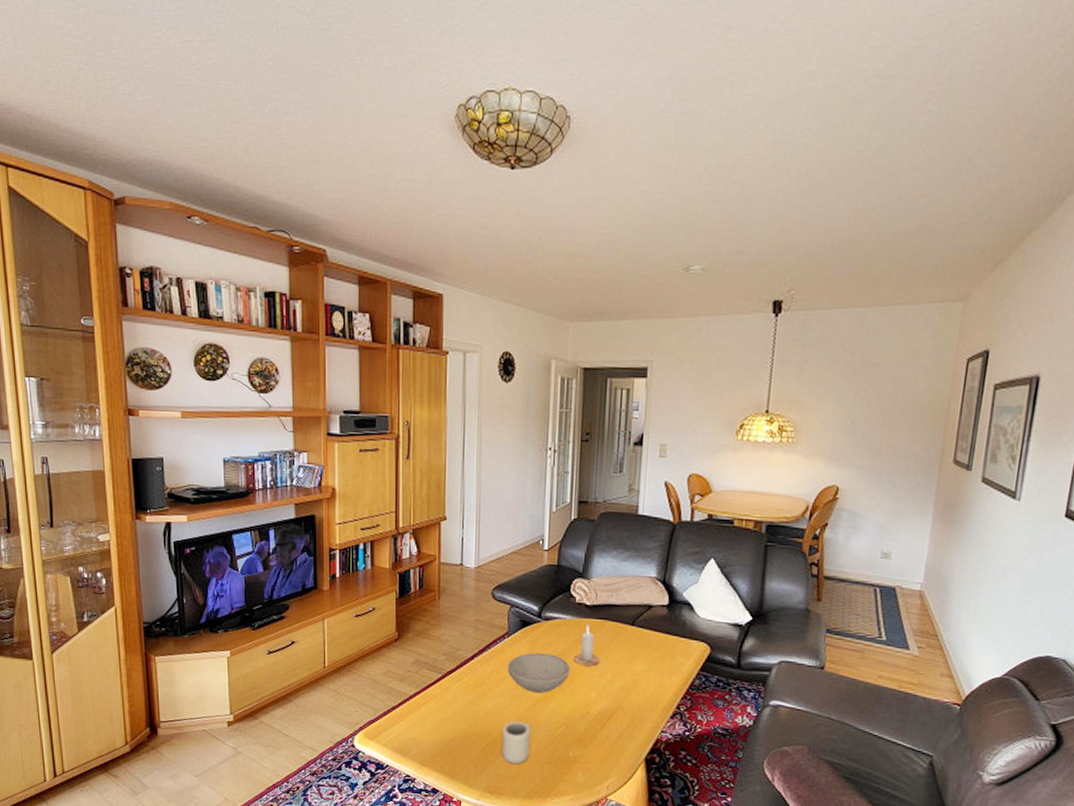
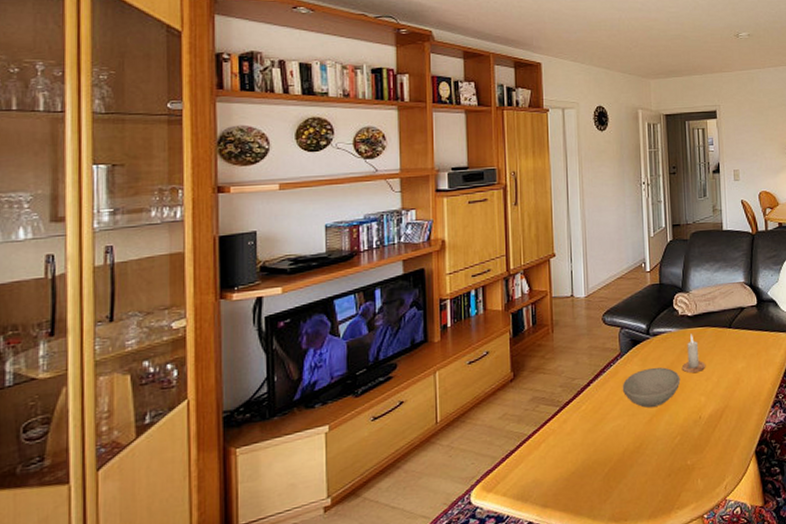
cup: present [502,721,532,764] -> none [623,439,650,485]

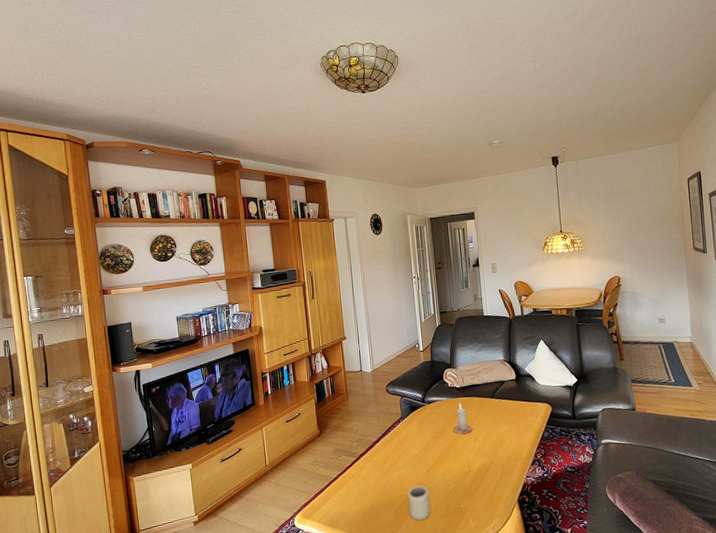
bowl: present [622,367,681,408] -> none [404,429,452,461]
cup: none [623,439,650,485] -> present [408,485,430,521]

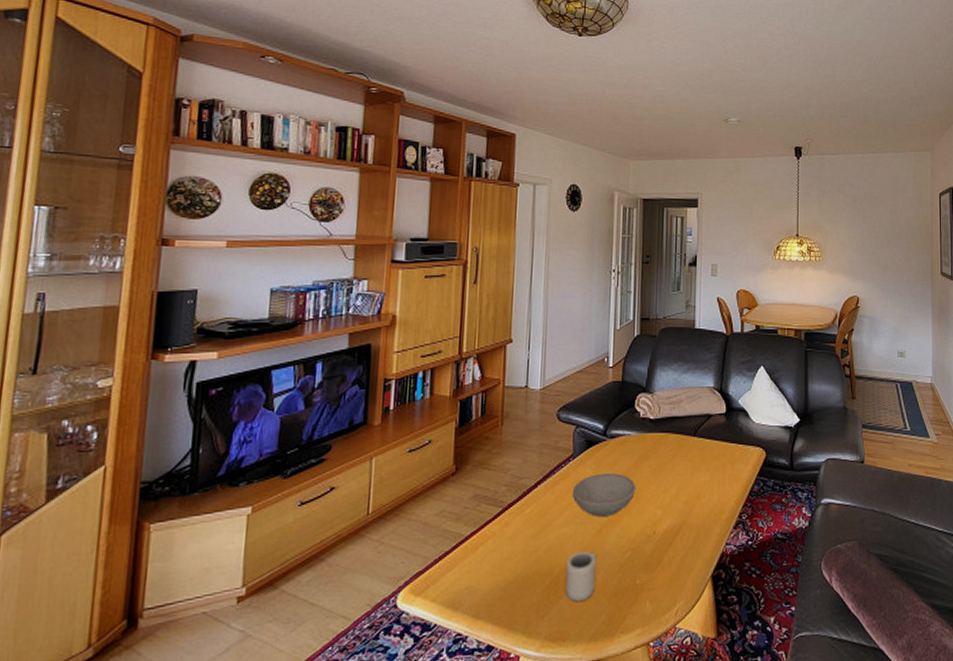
bowl: none [404,429,452,461] -> present [572,472,636,518]
candle: present [452,402,473,435] -> none [638,439,665,483]

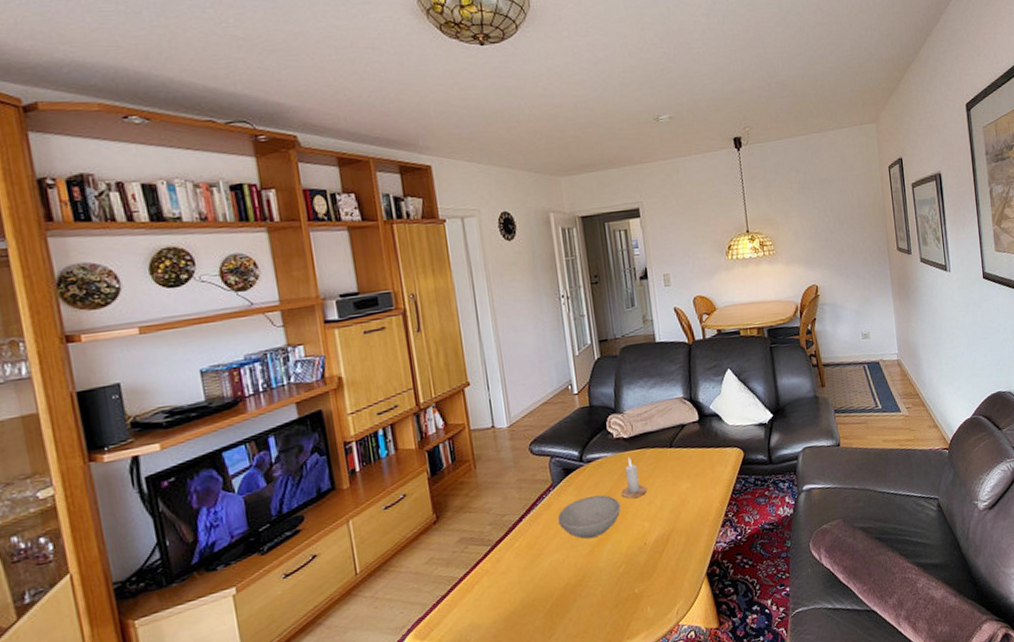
cup: present [566,551,597,602] -> none [564,571,596,619]
candle: none [638,439,665,483] -> present [621,457,648,499]

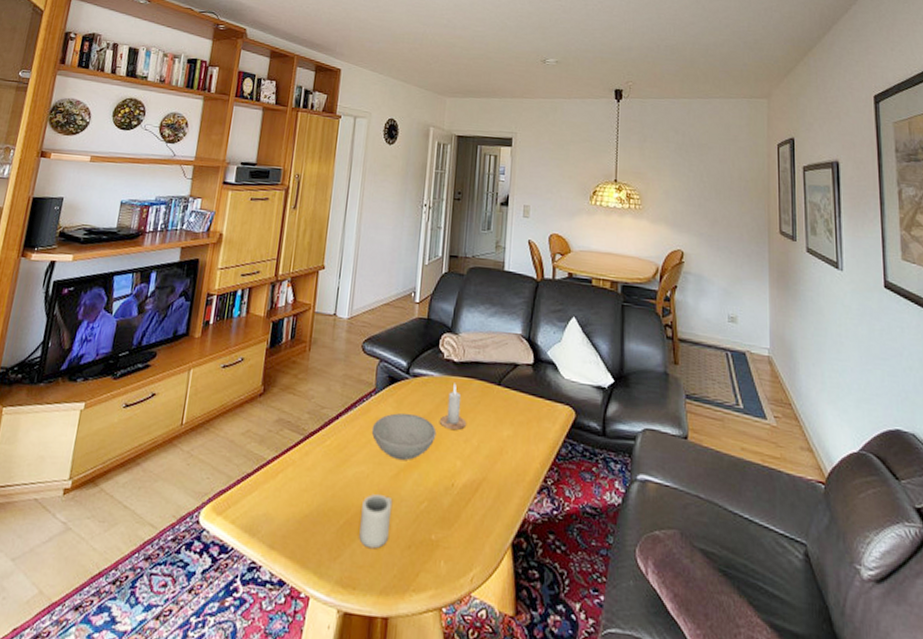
cup: none [564,571,596,619] -> present [359,493,393,549]

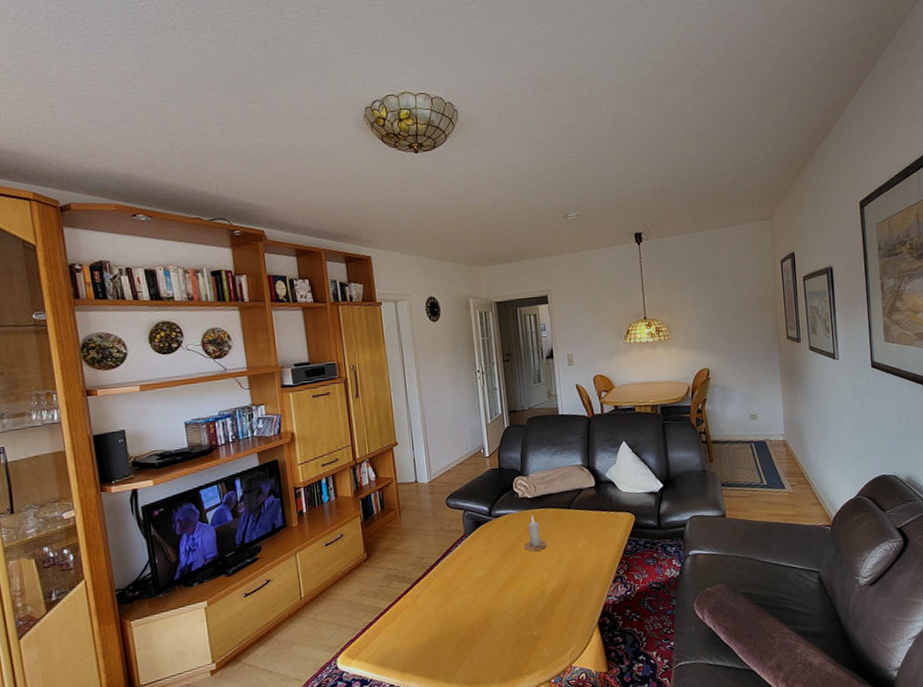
cup: present [359,493,393,549] -> none [472,612,499,653]
bowl: present [371,413,437,461] -> none [468,546,524,584]

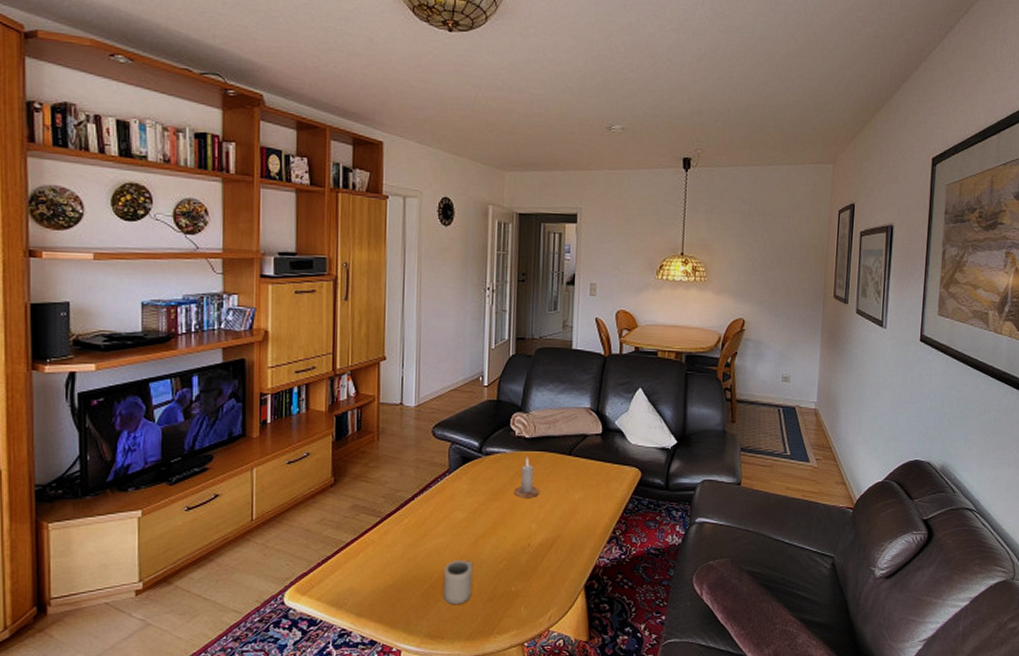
cup: none [472,612,499,653] -> present [443,559,473,605]

